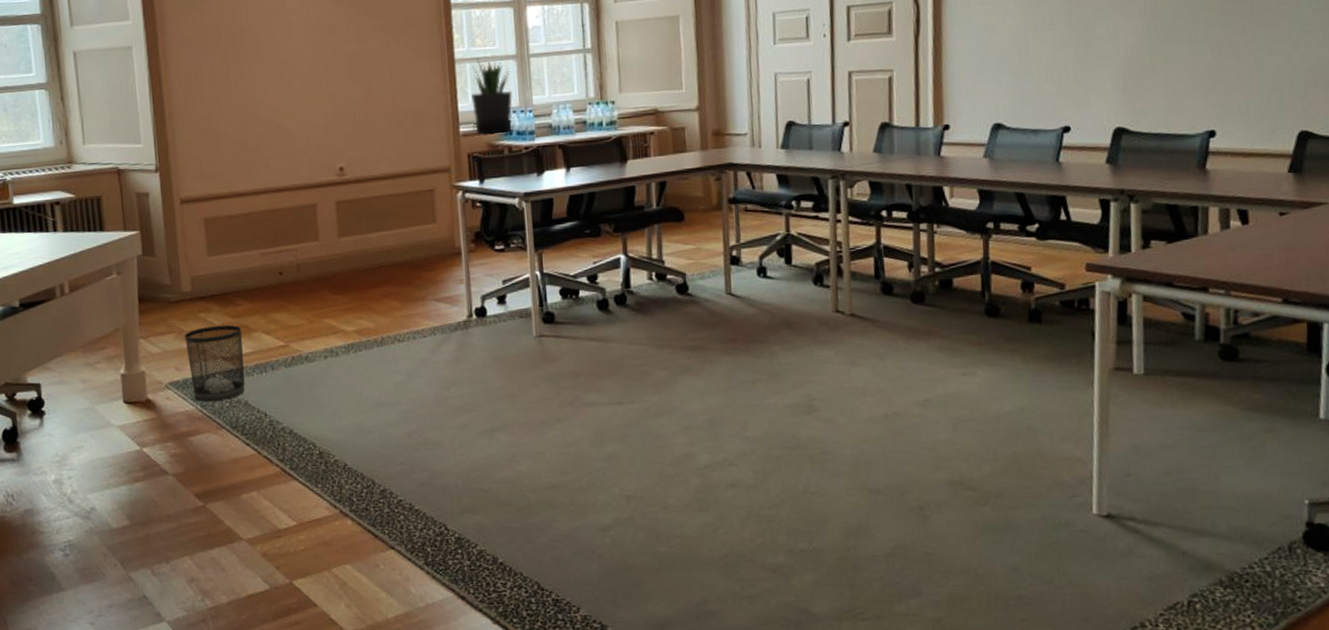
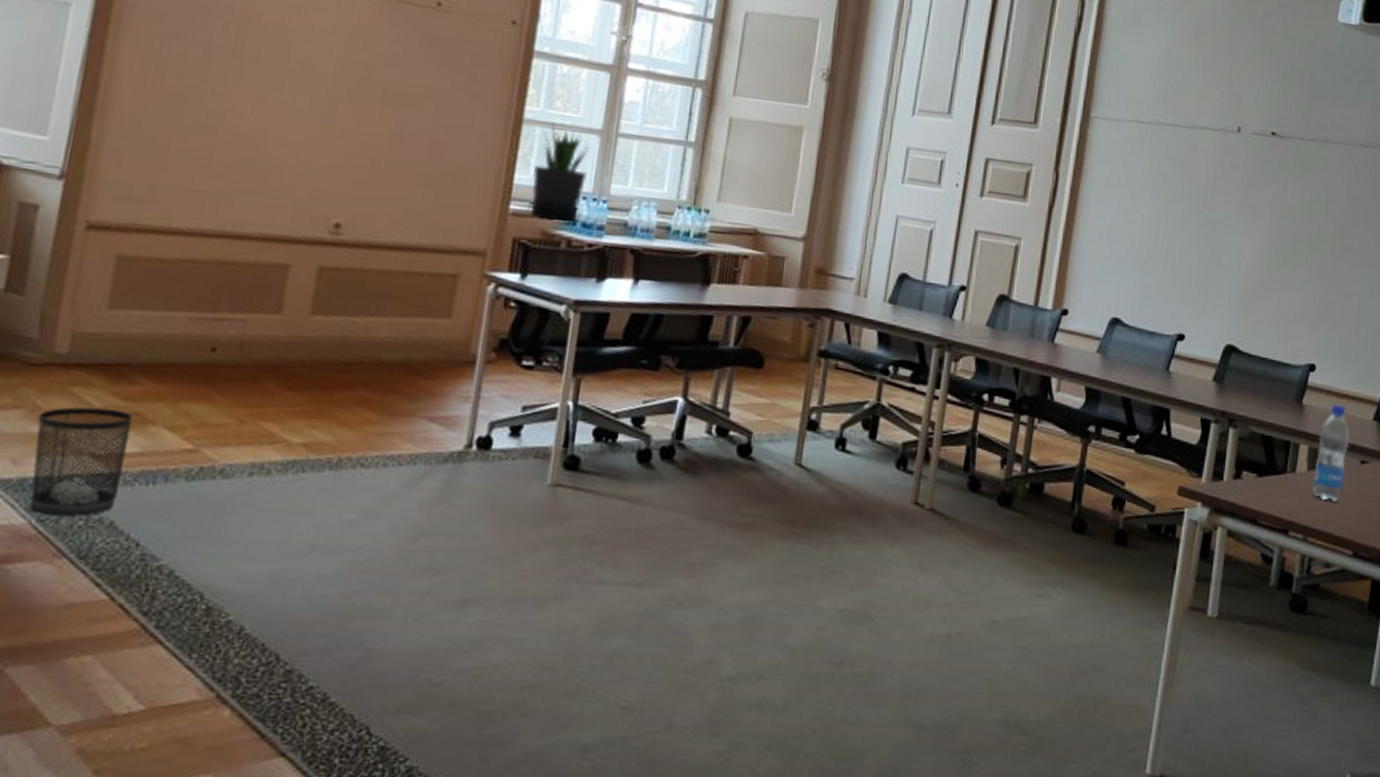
bottle: none [1227,164,1265,256] -> present [1311,404,1350,502]

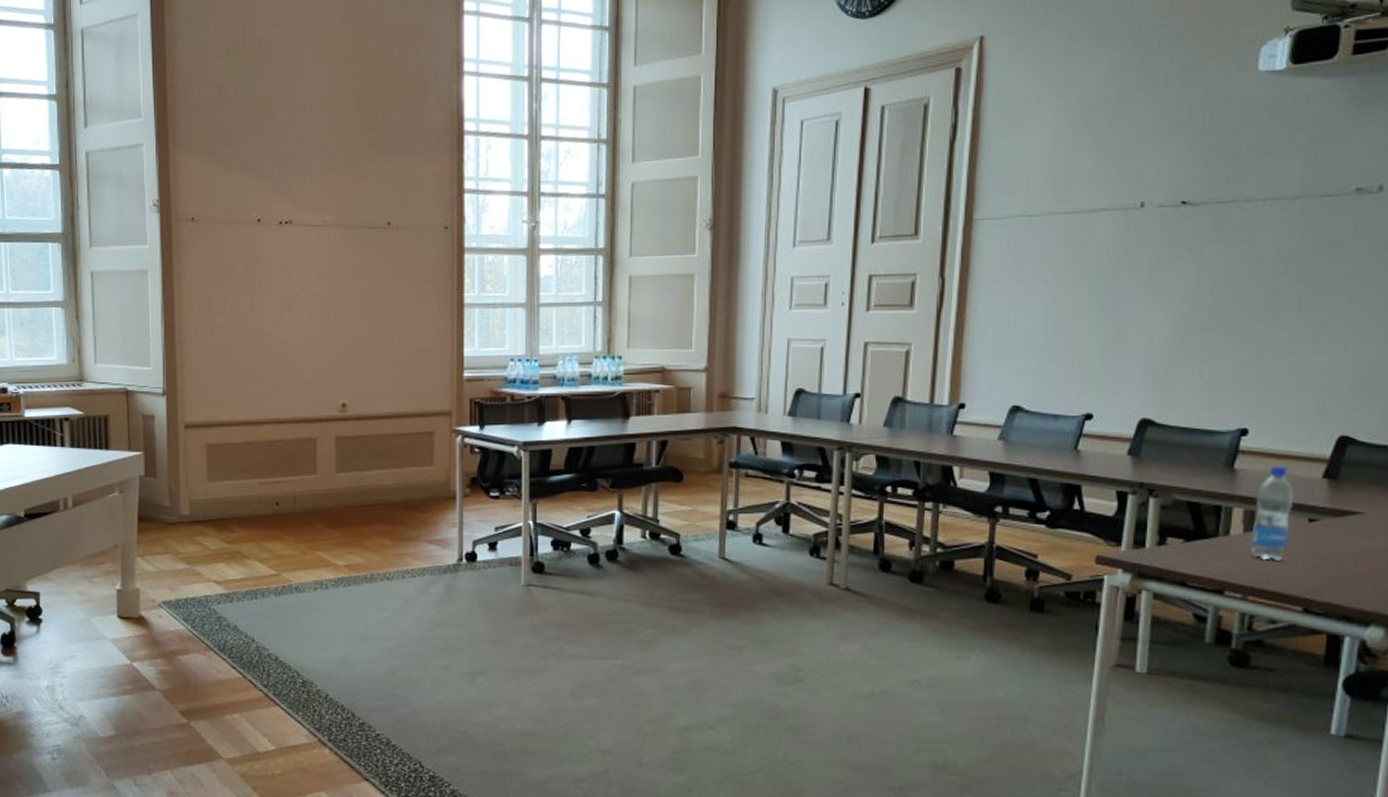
waste bin: present [29,407,133,516] -> none [179,549,236,622]
planter: present [530,123,591,223] -> none [478,303,519,382]

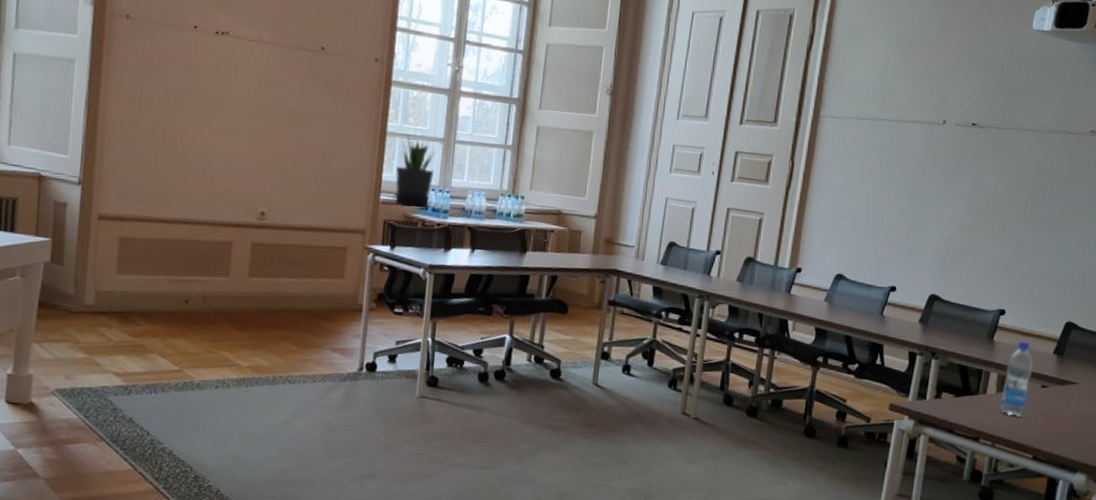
planter: none [478,303,519,382] -> present [395,134,436,208]

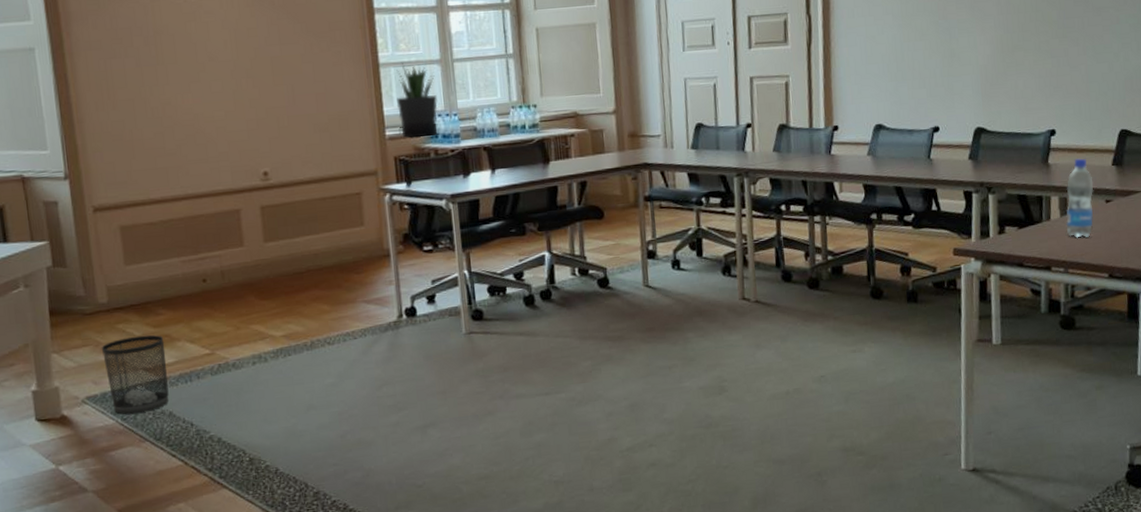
waste bin: none [78,341,139,414] -> present [101,335,169,415]

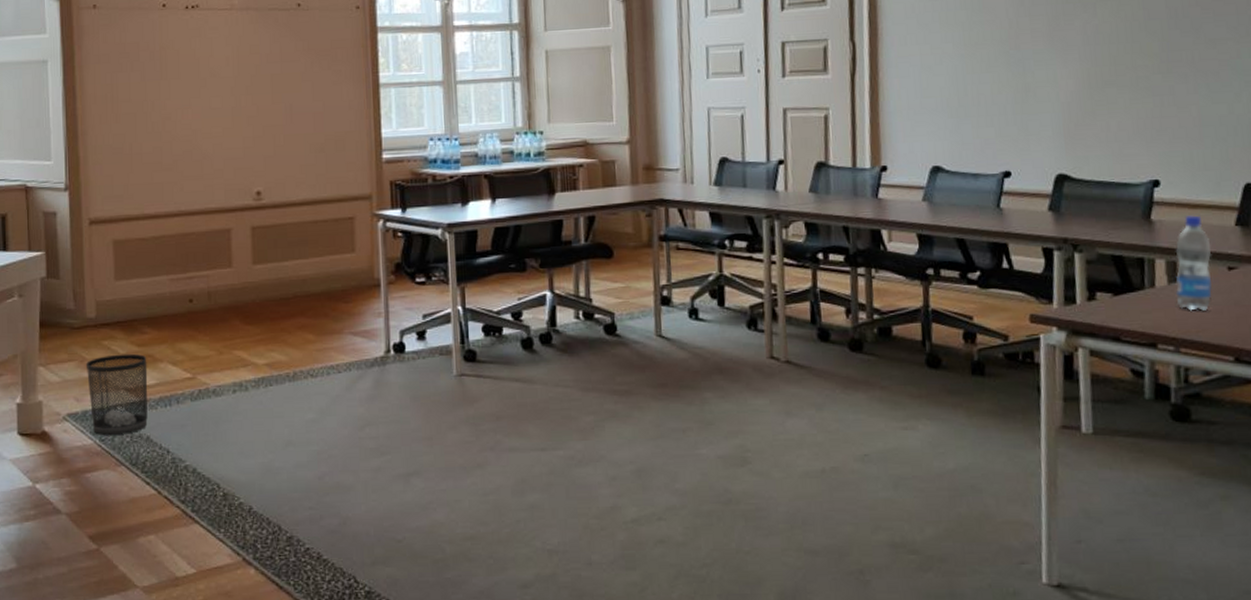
planter: present [396,62,438,138] -> none [396,82,438,163]

